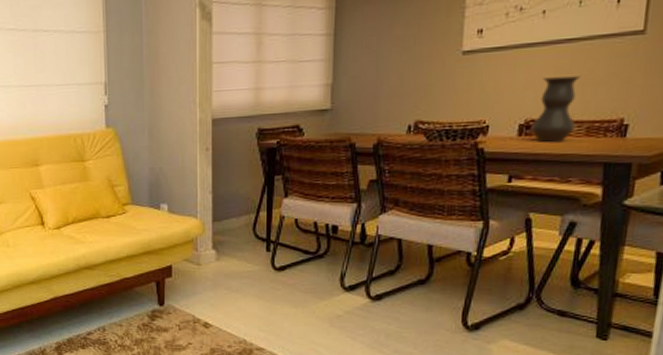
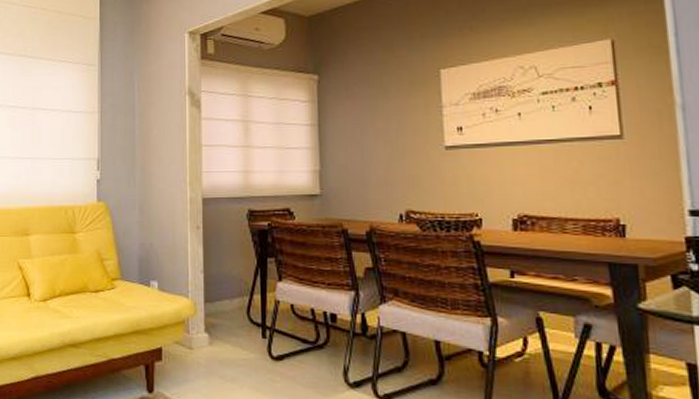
vase: present [530,76,581,143] -> none [525,175,571,240]

